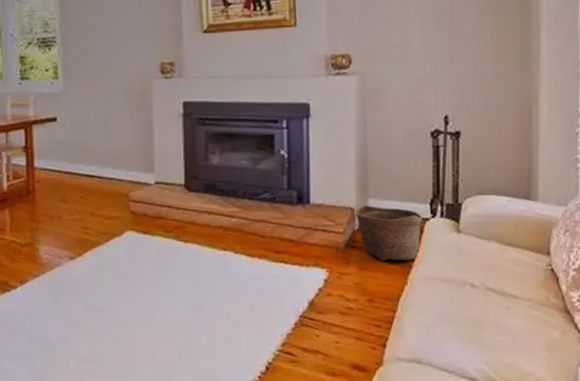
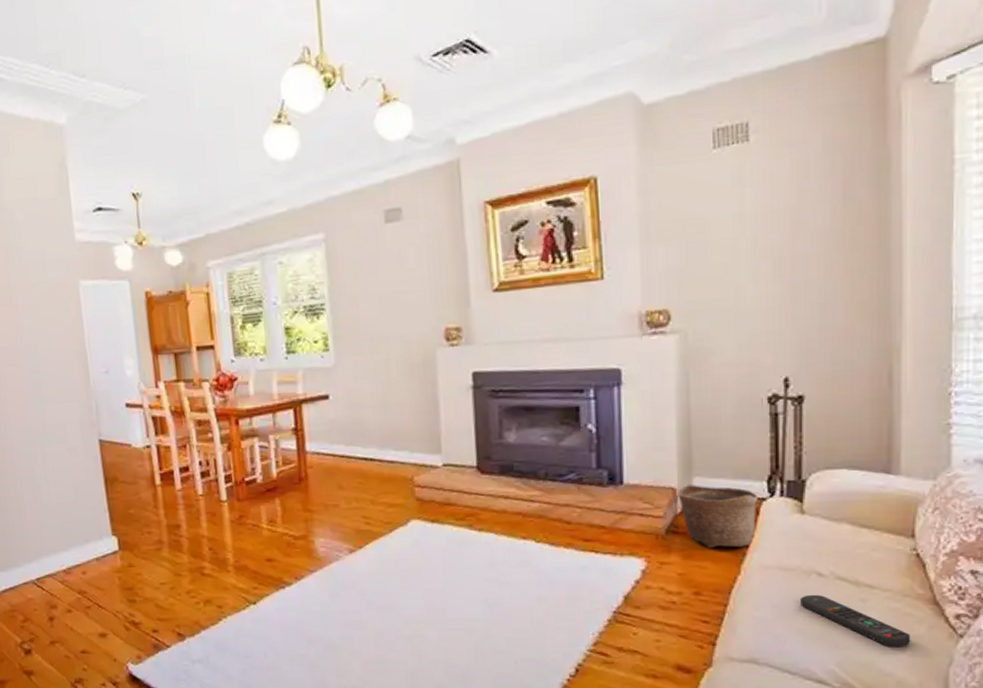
remote control: none [457,303,547,349] -> present [801,594,911,646]

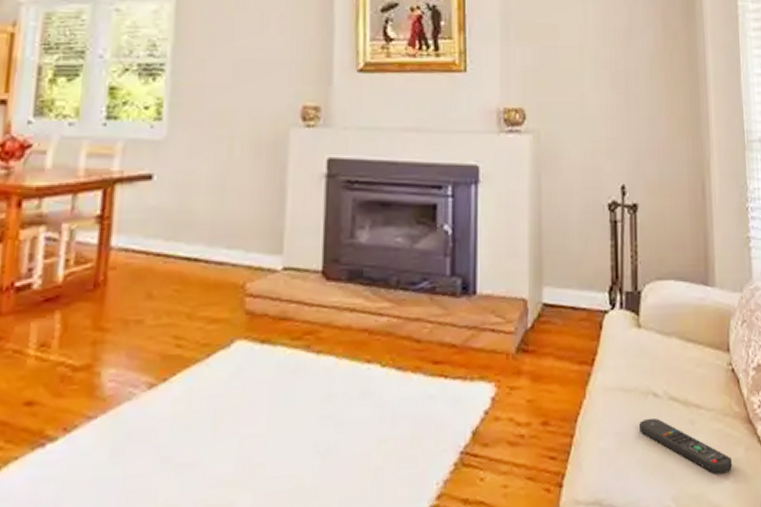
basket: present [678,484,759,549] -> none [529,294,602,369]

